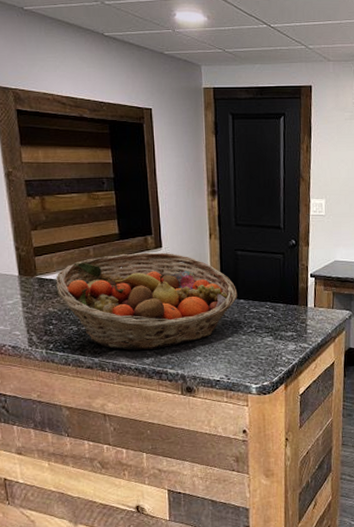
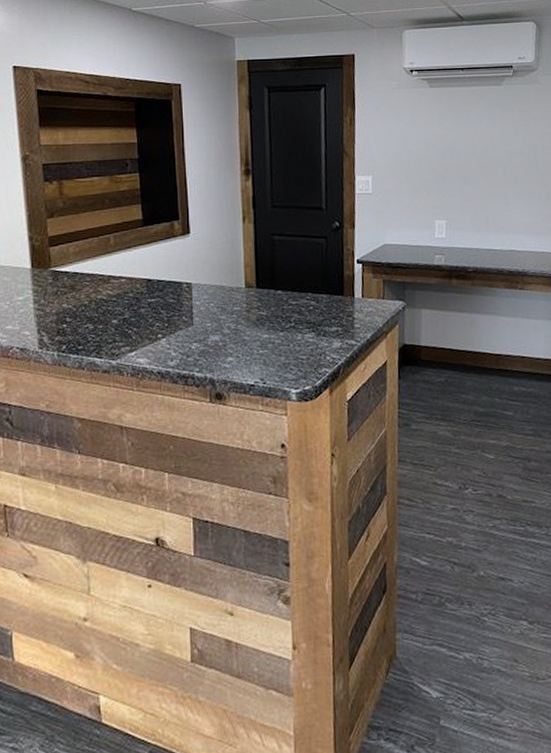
fruit basket: present [56,252,238,350] -> none [72,239,275,351]

